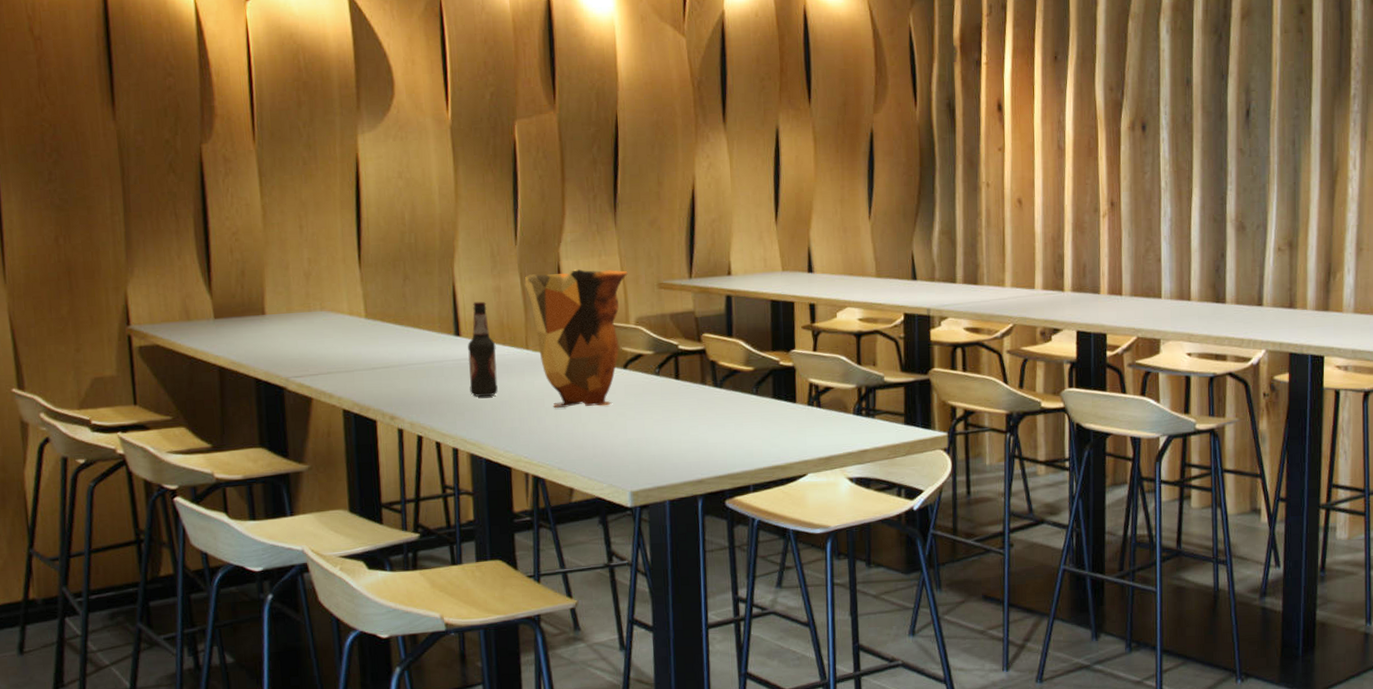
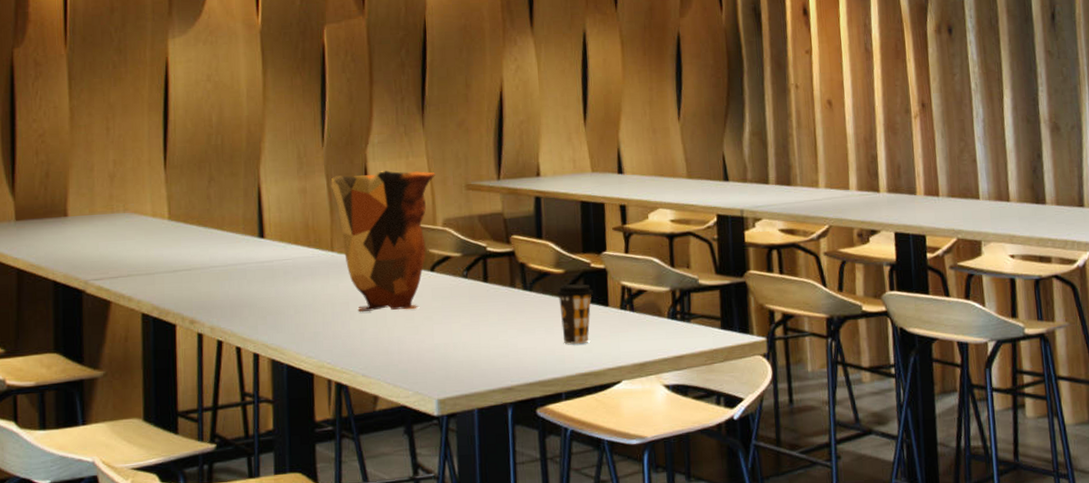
bottle: present [468,301,498,397] -> none [271,203,301,301]
coffee cup: none [746,381,782,439] -> present [556,284,593,345]

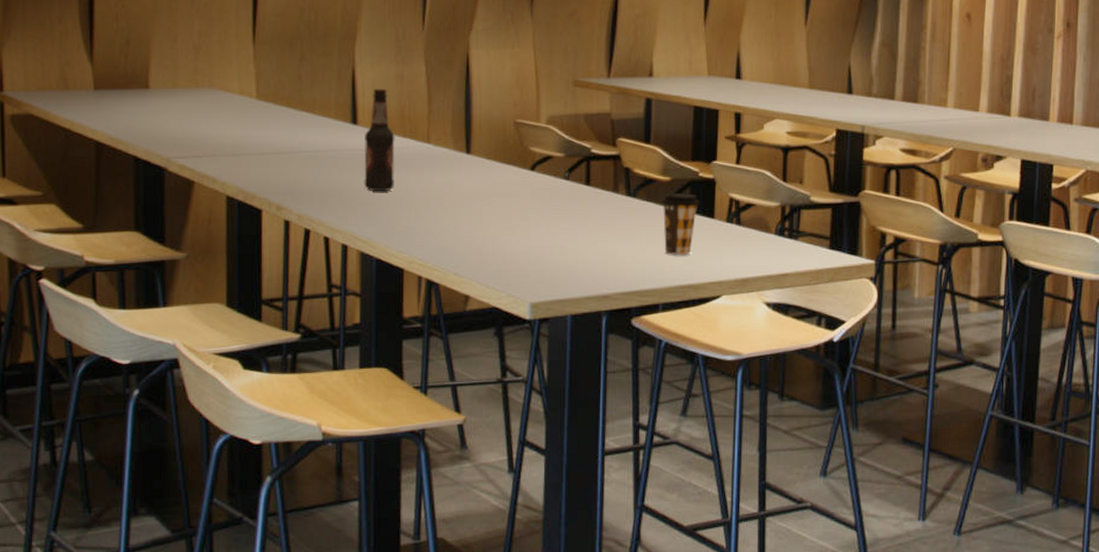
bottle: none [271,203,301,301] -> present [364,88,395,192]
decorative vase: present [330,171,435,312] -> none [430,60,542,209]

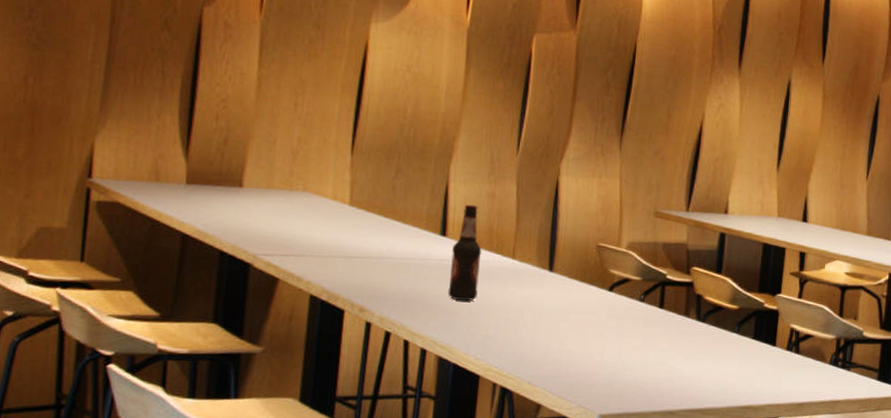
coffee cup: present [661,193,700,256] -> none [728,320,763,379]

